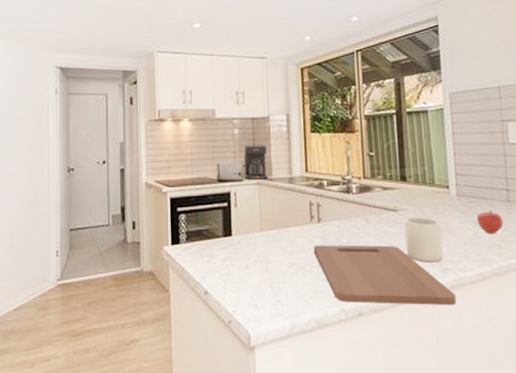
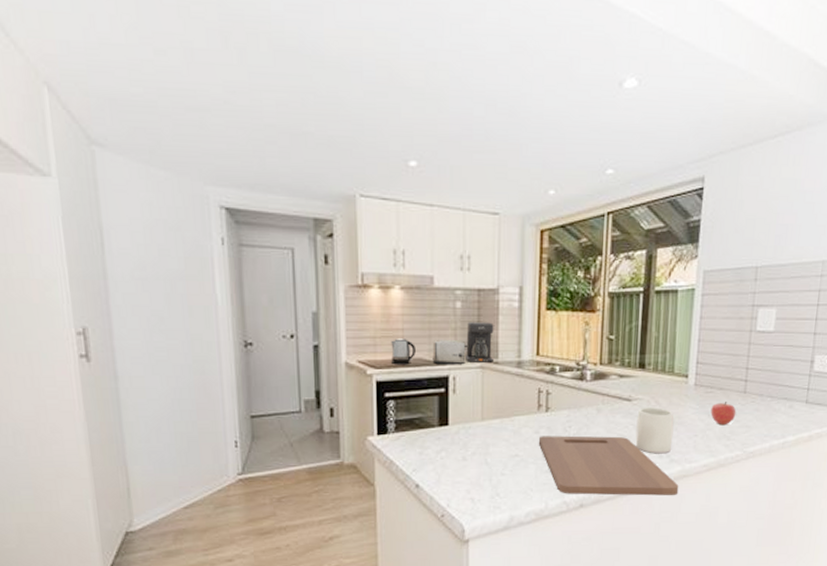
kettle: none [182,161,202,184] -> present [391,339,415,365]

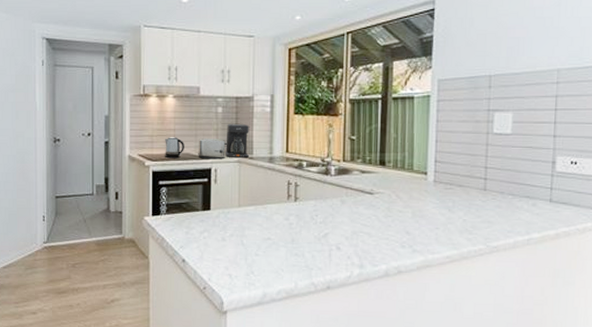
cutting board: present [538,435,679,496] -> none [288,222,422,285]
mug: present [635,407,674,454] -> none [378,201,415,244]
fruit: present [710,402,736,426] -> none [451,198,477,220]

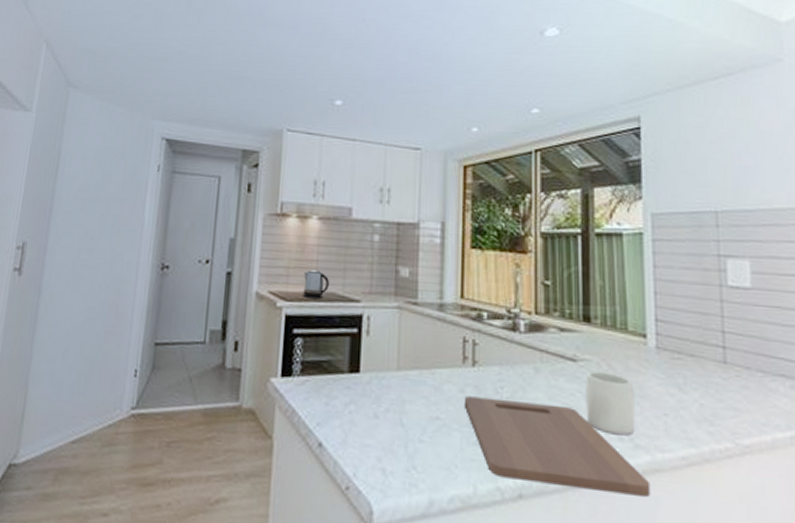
toaster: present [198,137,227,159] -> none [346,273,384,304]
coffee maker: present [225,124,249,159] -> none [382,257,413,304]
cutting board: none [288,222,422,285] -> present [464,396,651,498]
mug: none [378,201,415,244] -> present [585,371,635,436]

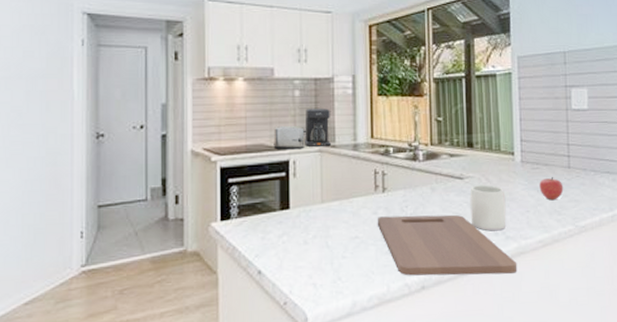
kettle: present [303,270,329,300] -> none [235,126,258,151]
toaster: none [346,273,384,304] -> present [273,125,306,150]
coffee maker: none [382,257,413,304] -> present [305,108,331,147]
fruit: none [682,373,717,405] -> present [539,177,564,201]

